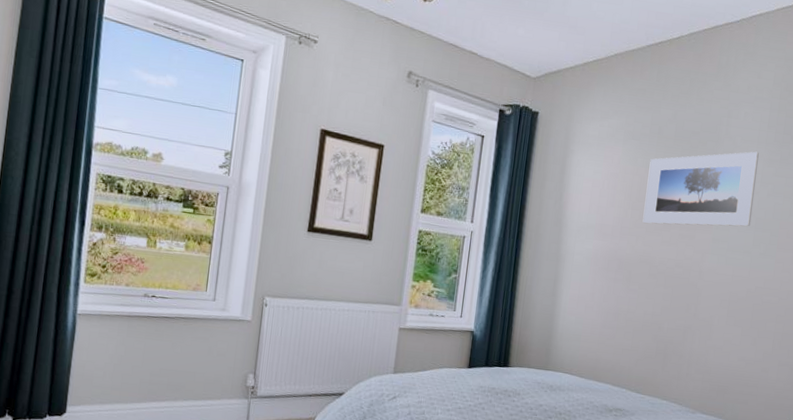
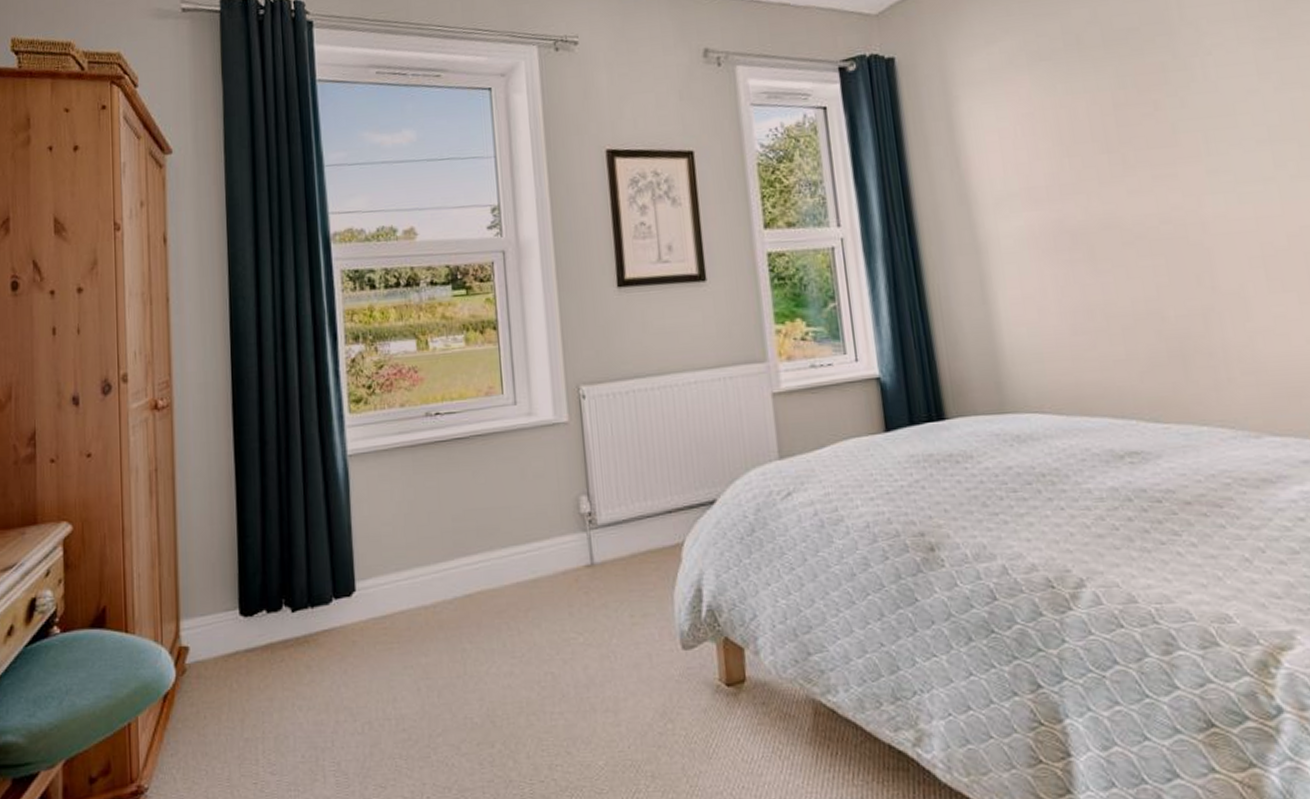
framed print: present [642,151,759,227] -> none [1075,32,1262,173]

